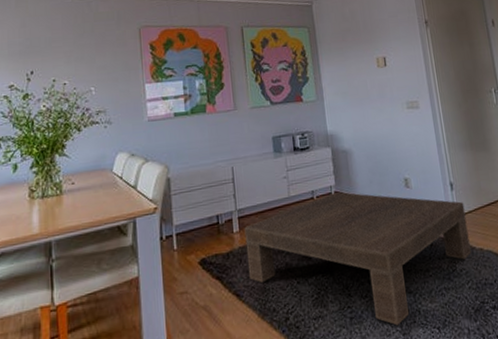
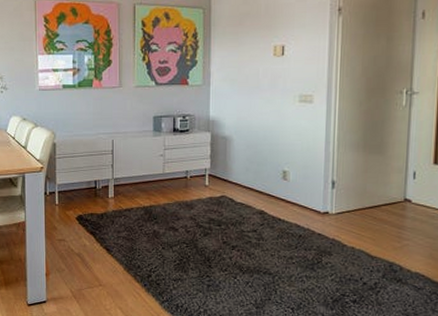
coffee table: present [244,191,471,326] -> none [119,174,343,299]

